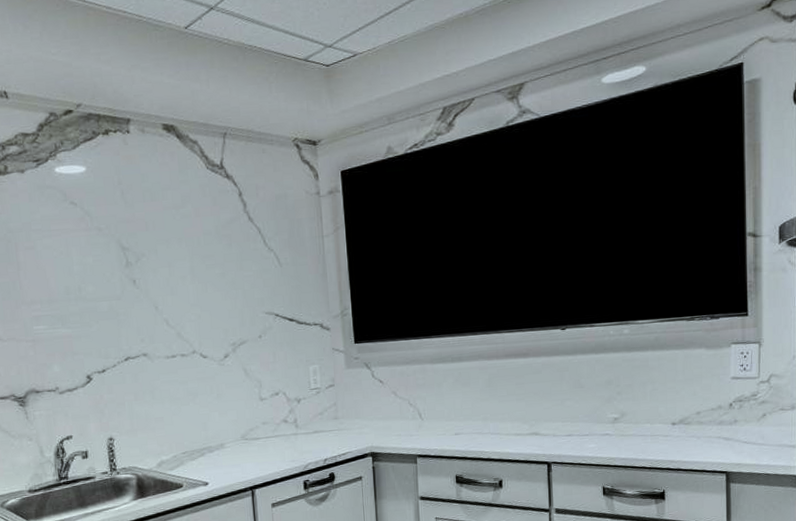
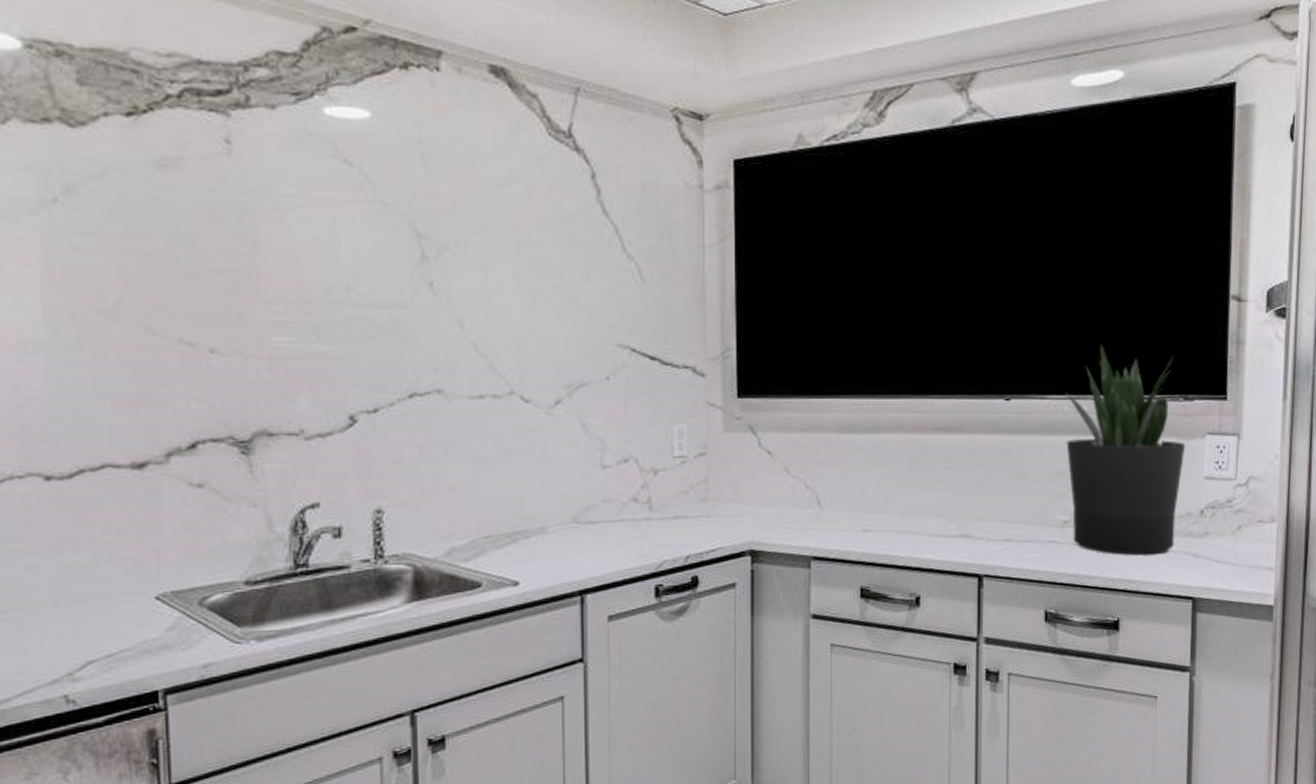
planter: none [611,281,714,441] -> present [1066,344,1186,555]

